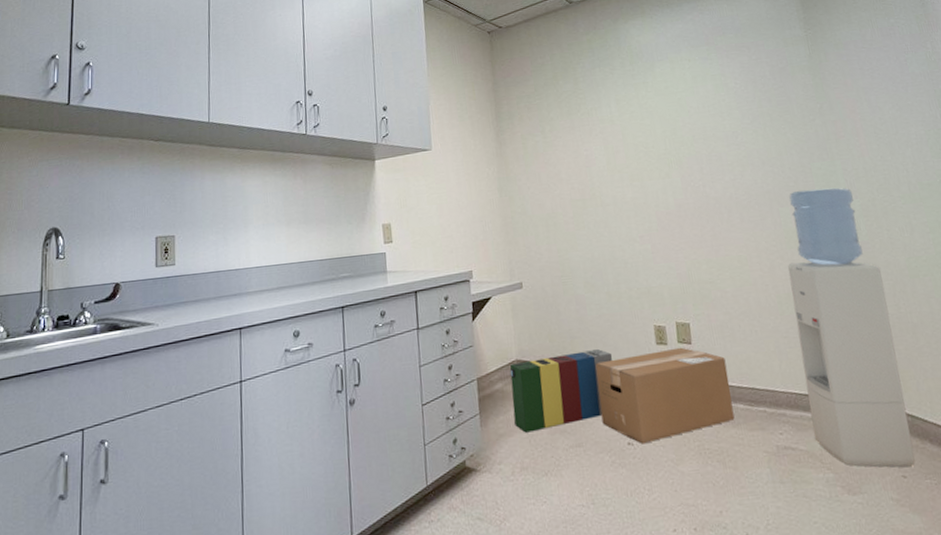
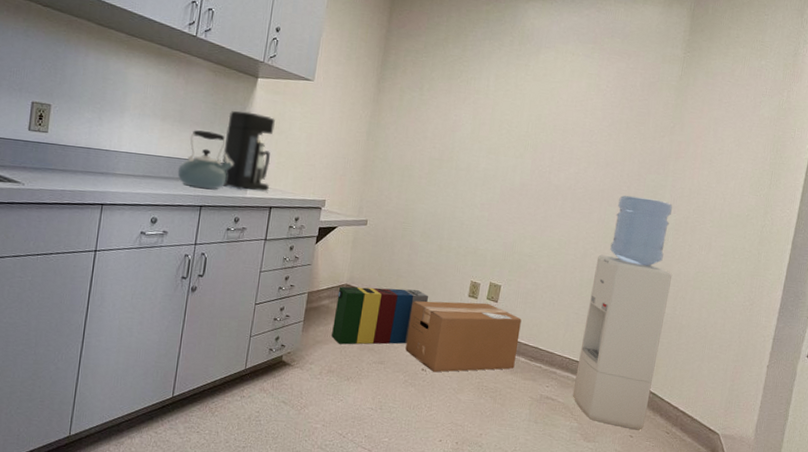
kettle: none [311,225,368,289] -> present [177,130,233,190]
coffee maker: none [353,195,410,281] -> present [222,110,275,192]

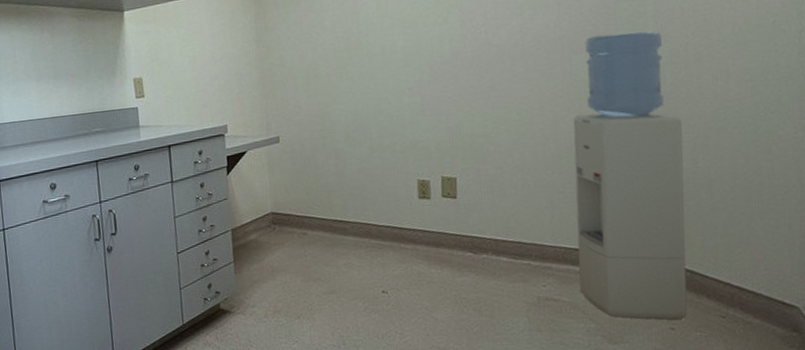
kettle: present [177,130,233,190] -> none [64,80,120,143]
coffee maker: present [222,110,275,192] -> none [102,48,163,135]
recycling bin: present [332,286,428,345] -> none [264,203,371,280]
box: present [405,300,522,372] -> none [353,201,496,293]

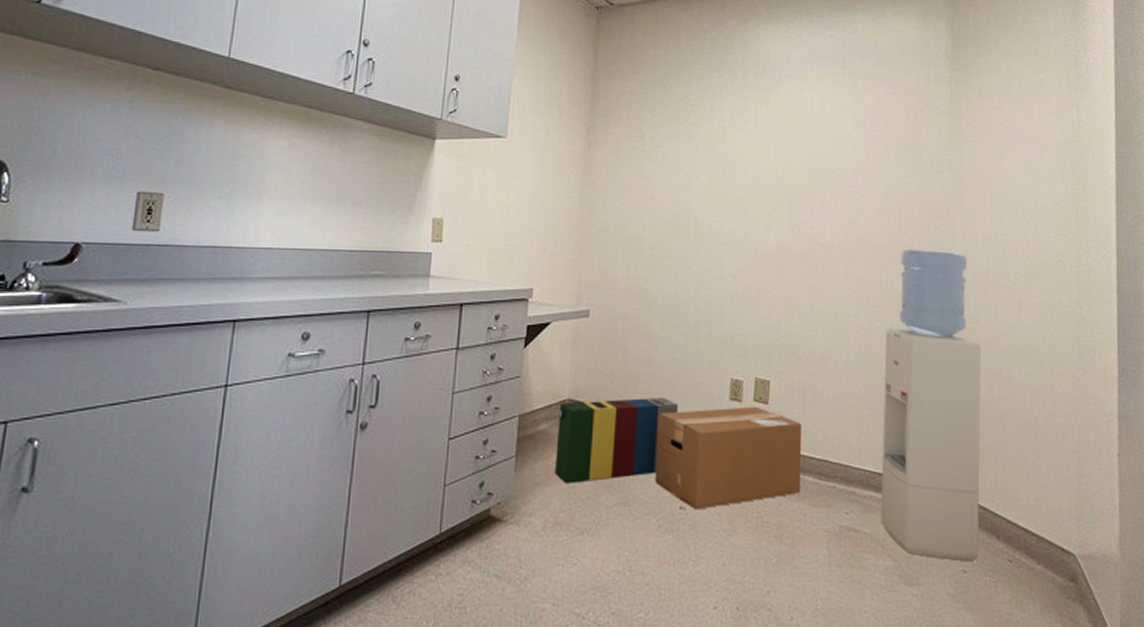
recycling bin: none [264,203,371,280] -> present [555,398,678,484]
box: none [353,201,496,293] -> present [655,406,802,510]

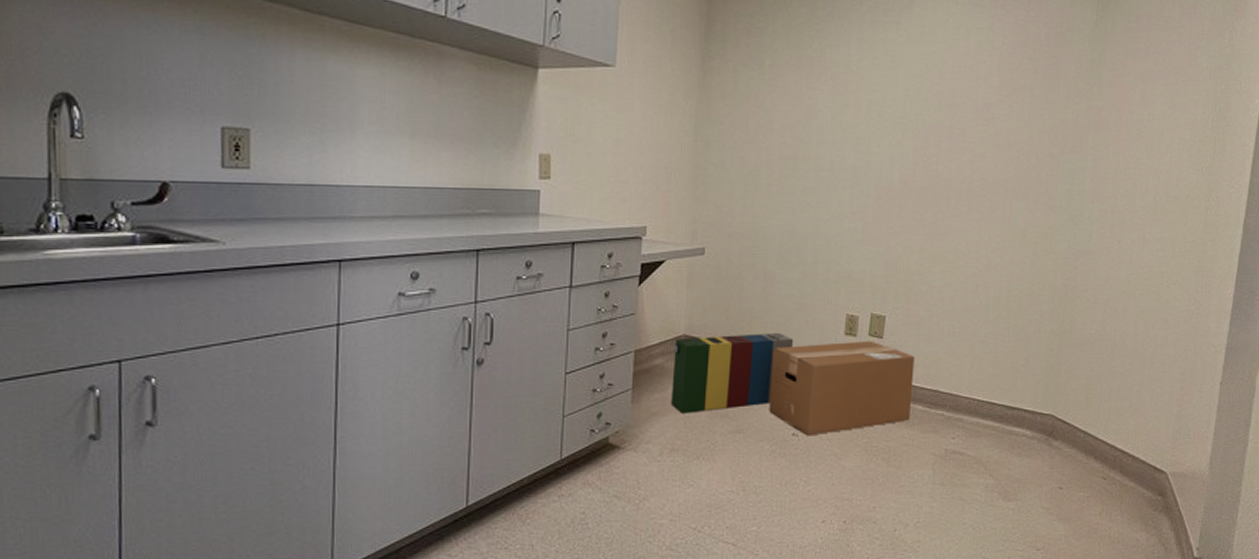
water cooler: present [880,248,982,562] -> none [985,183,1100,480]

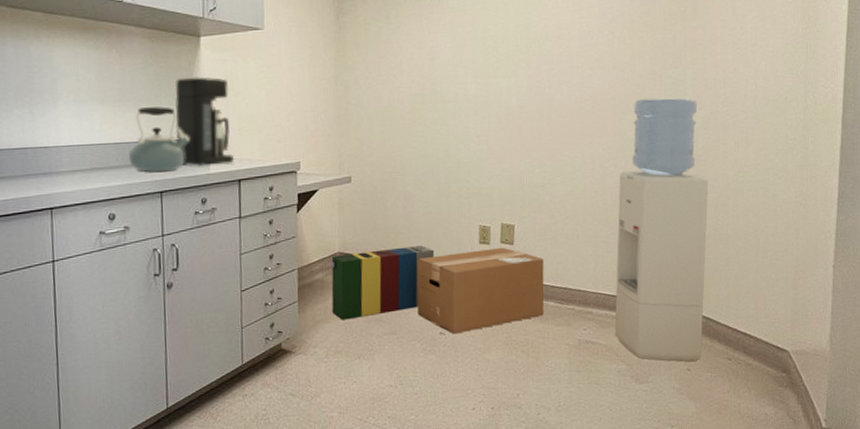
kettle: none [440,147,516,227] -> present [128,106,189,173]
coffee maker: none [501,115,568,223] -> present [174,76,234,166]
water cooler: none [985,183,1100,480] -> present [614,97,709,362]

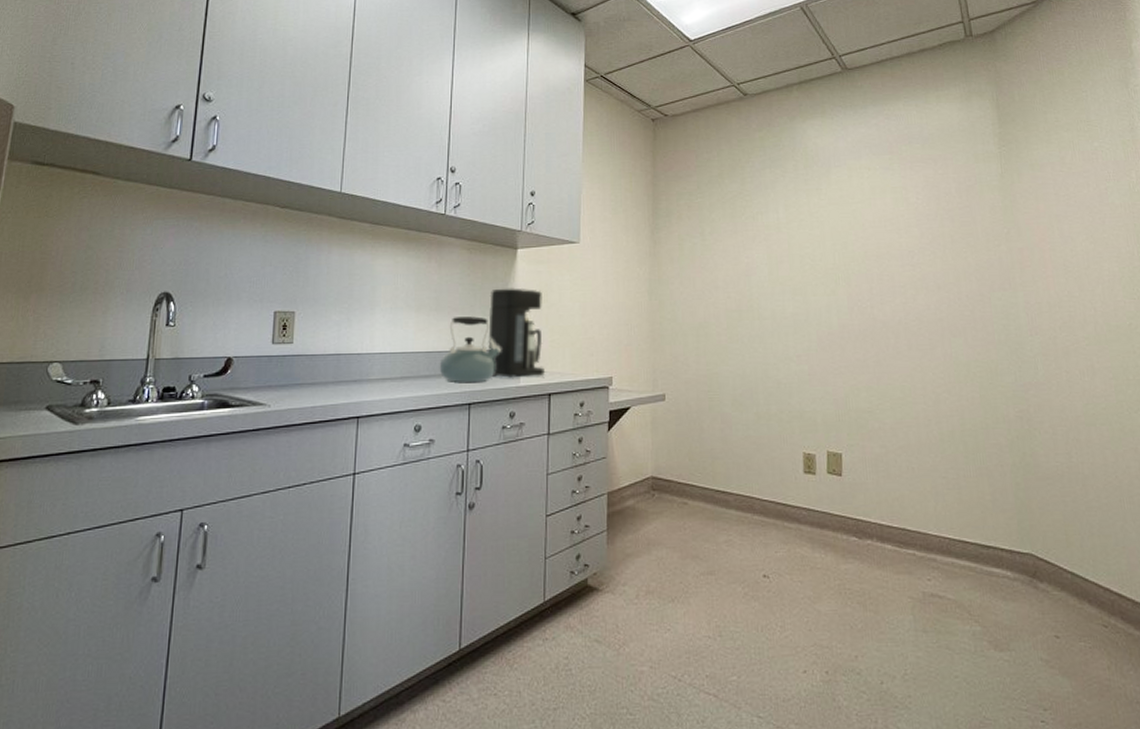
recycling bin: present [331,246,434,320] -> none [643,473,755,555]
box: present [417,247,545,334] -> none [736,478,881,578]
water cooler: present [614,97,709,362] -> none [954,320,1071,627]

